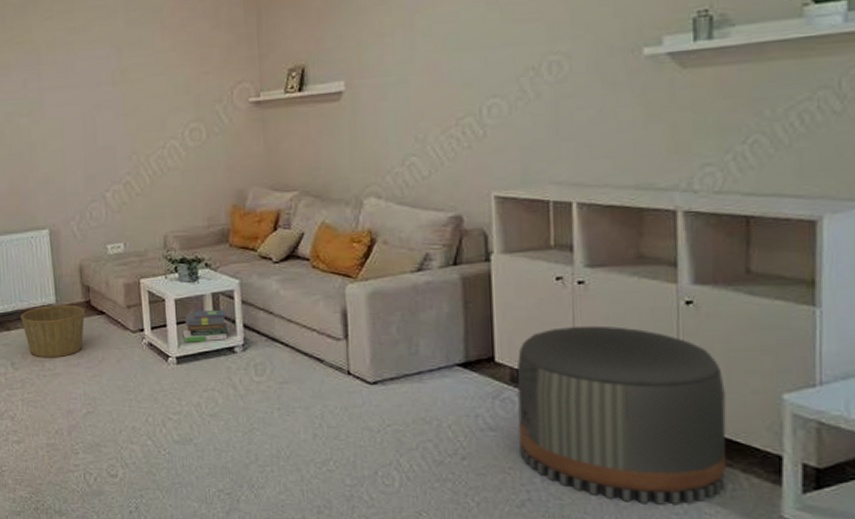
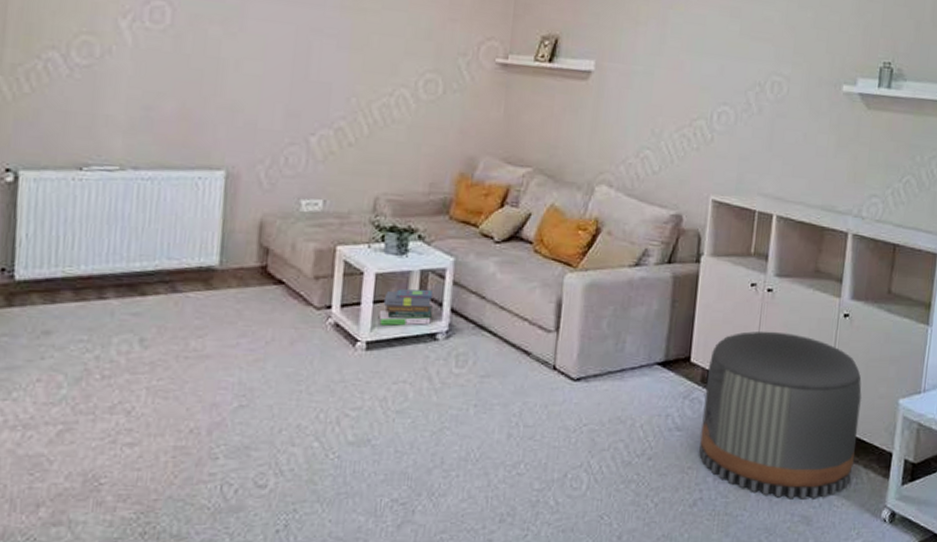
basket: present [21,304,86,358] -> none [165,267,259,336]

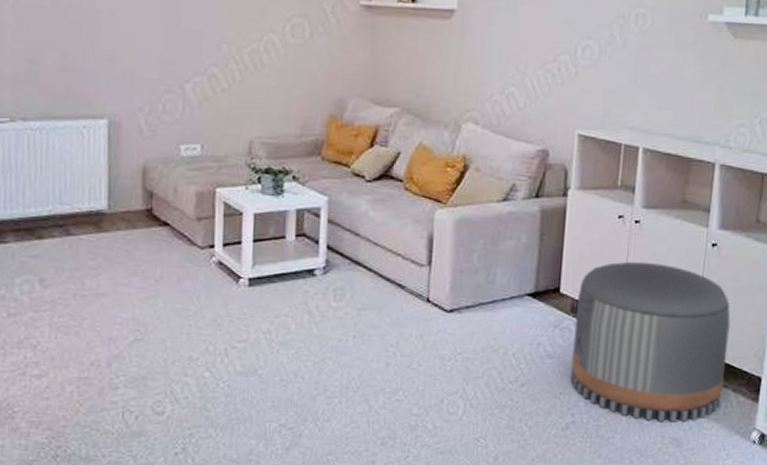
books: present [378,289,434,326] -> none [259,227,310,263]

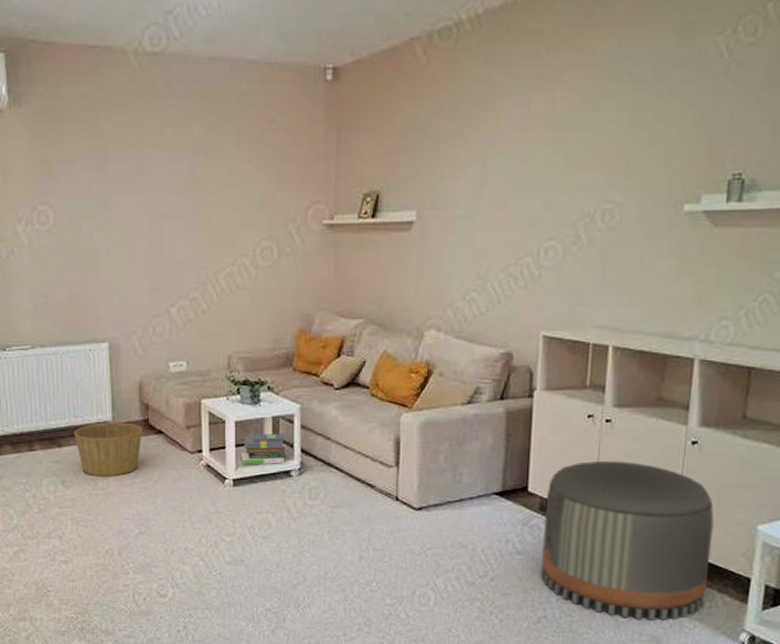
basket: none [59,211,145,275] -> present [74,422,143,477]
books: none [259,227,310,263] -> present [241,433,285,465]

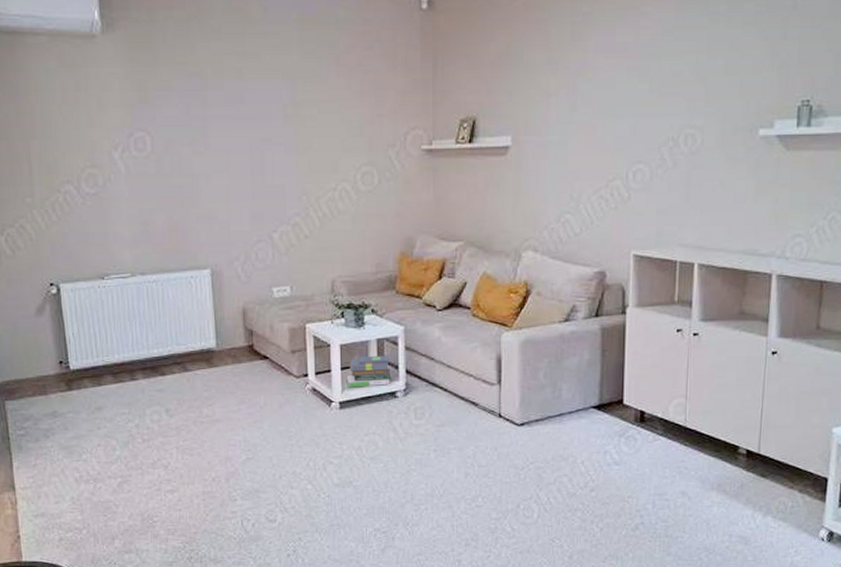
basket: present [74,422,143,477] -> none [177,349,248,404]
pouf: present [541,460,714,621] -> none [638,372,794,522]

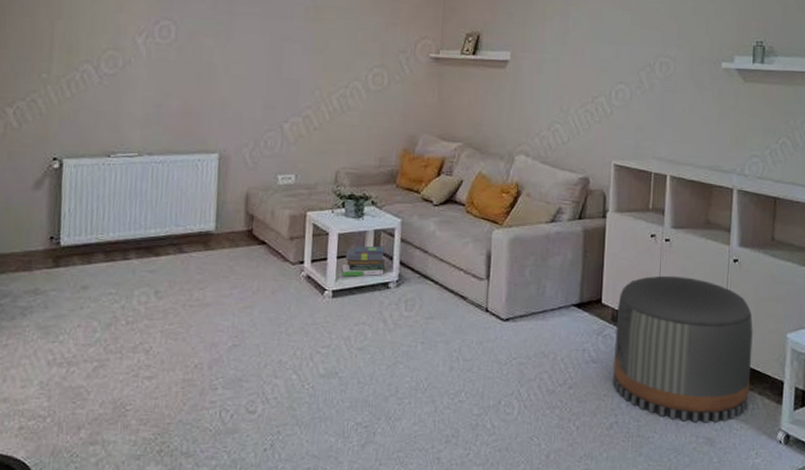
pouf: none [638,372,794,522] -> present [613,275,753,423]

